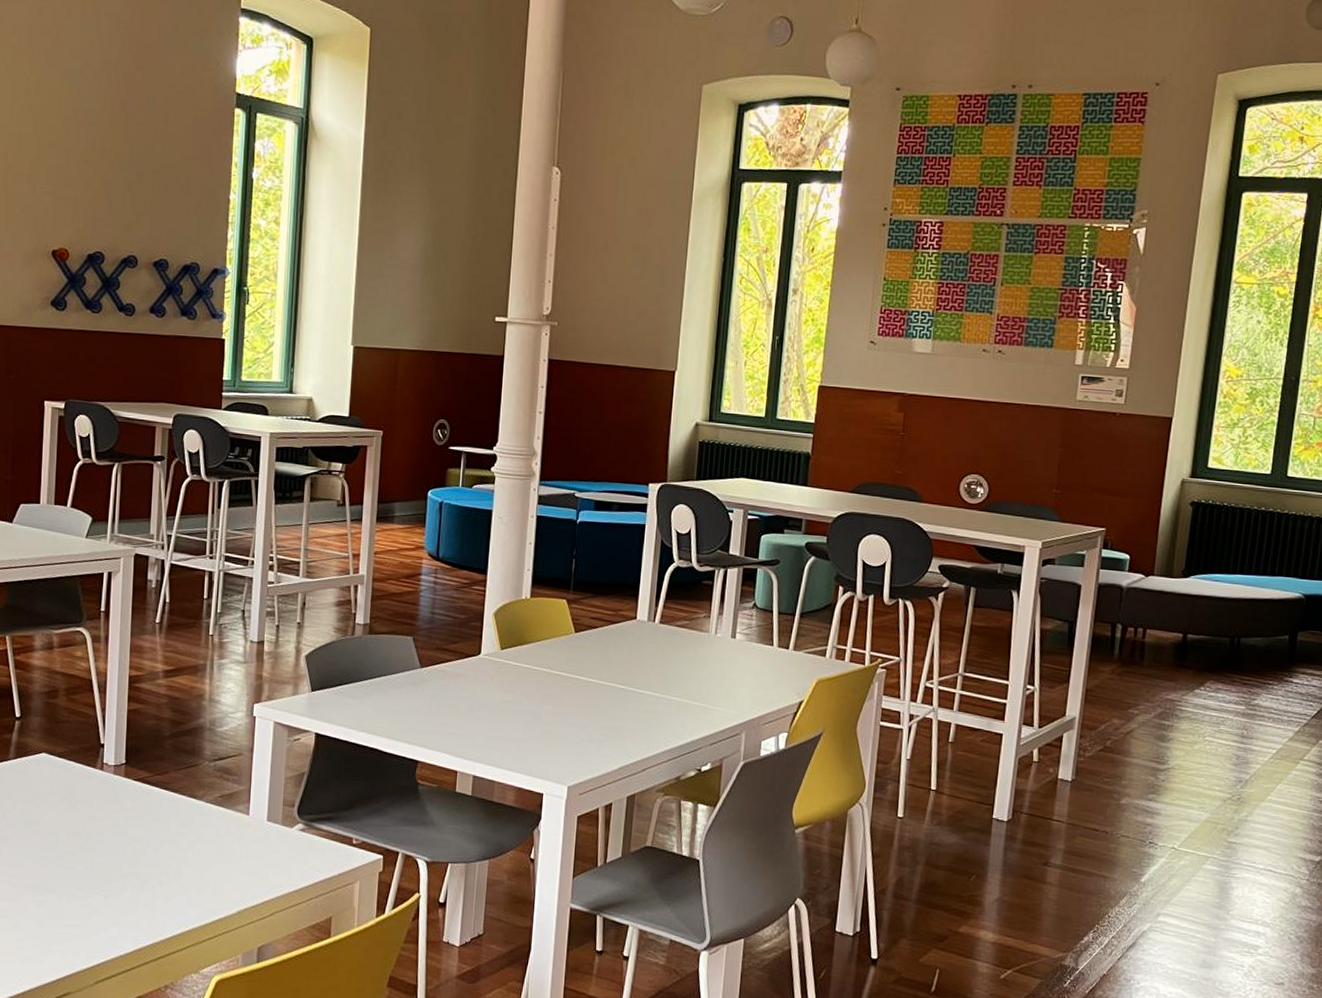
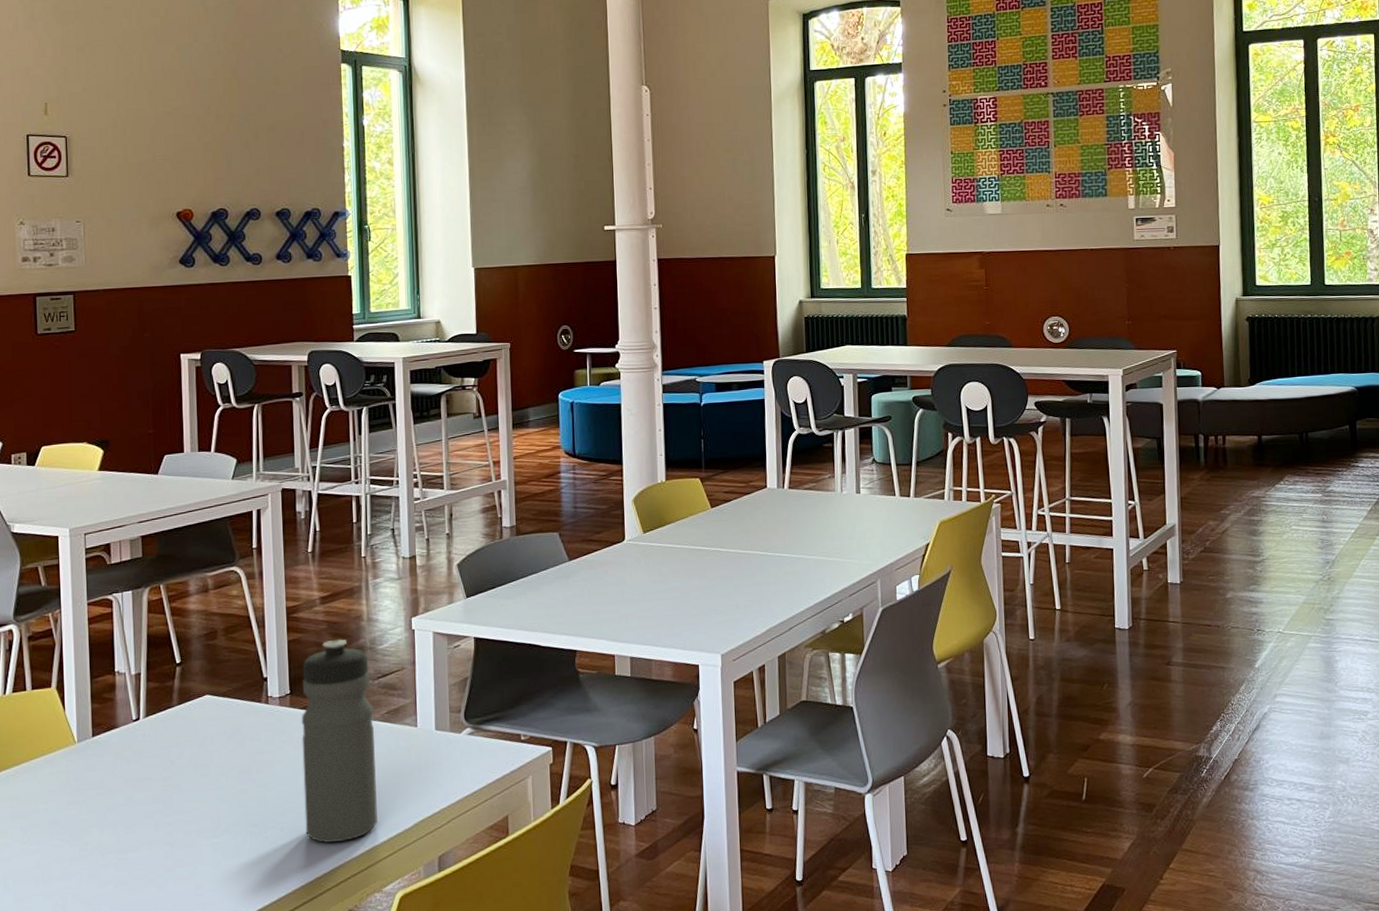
water bottle: none [129,715,207,918] -> present [301,639,378,843]

